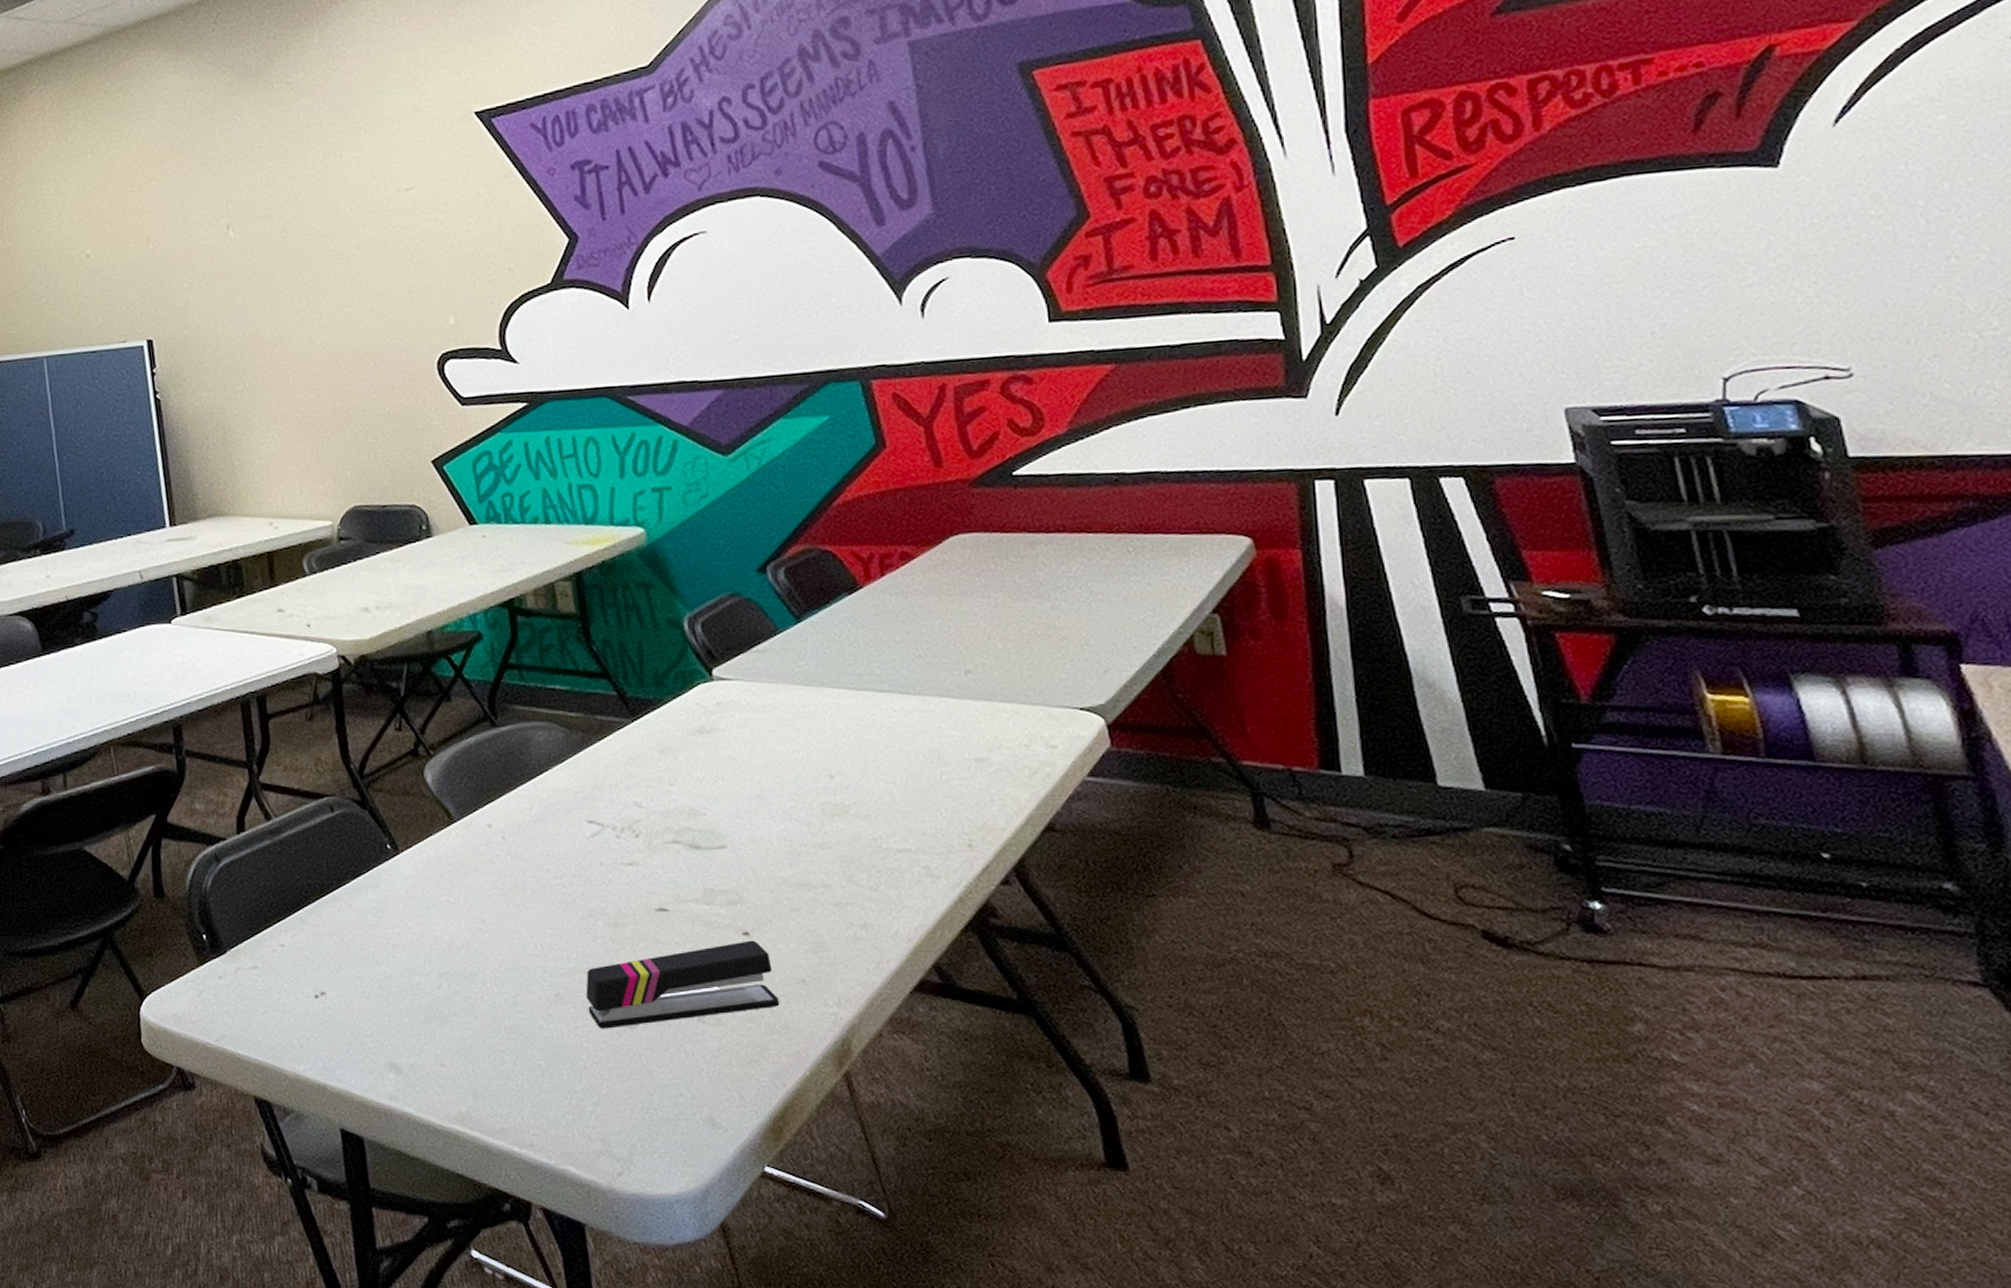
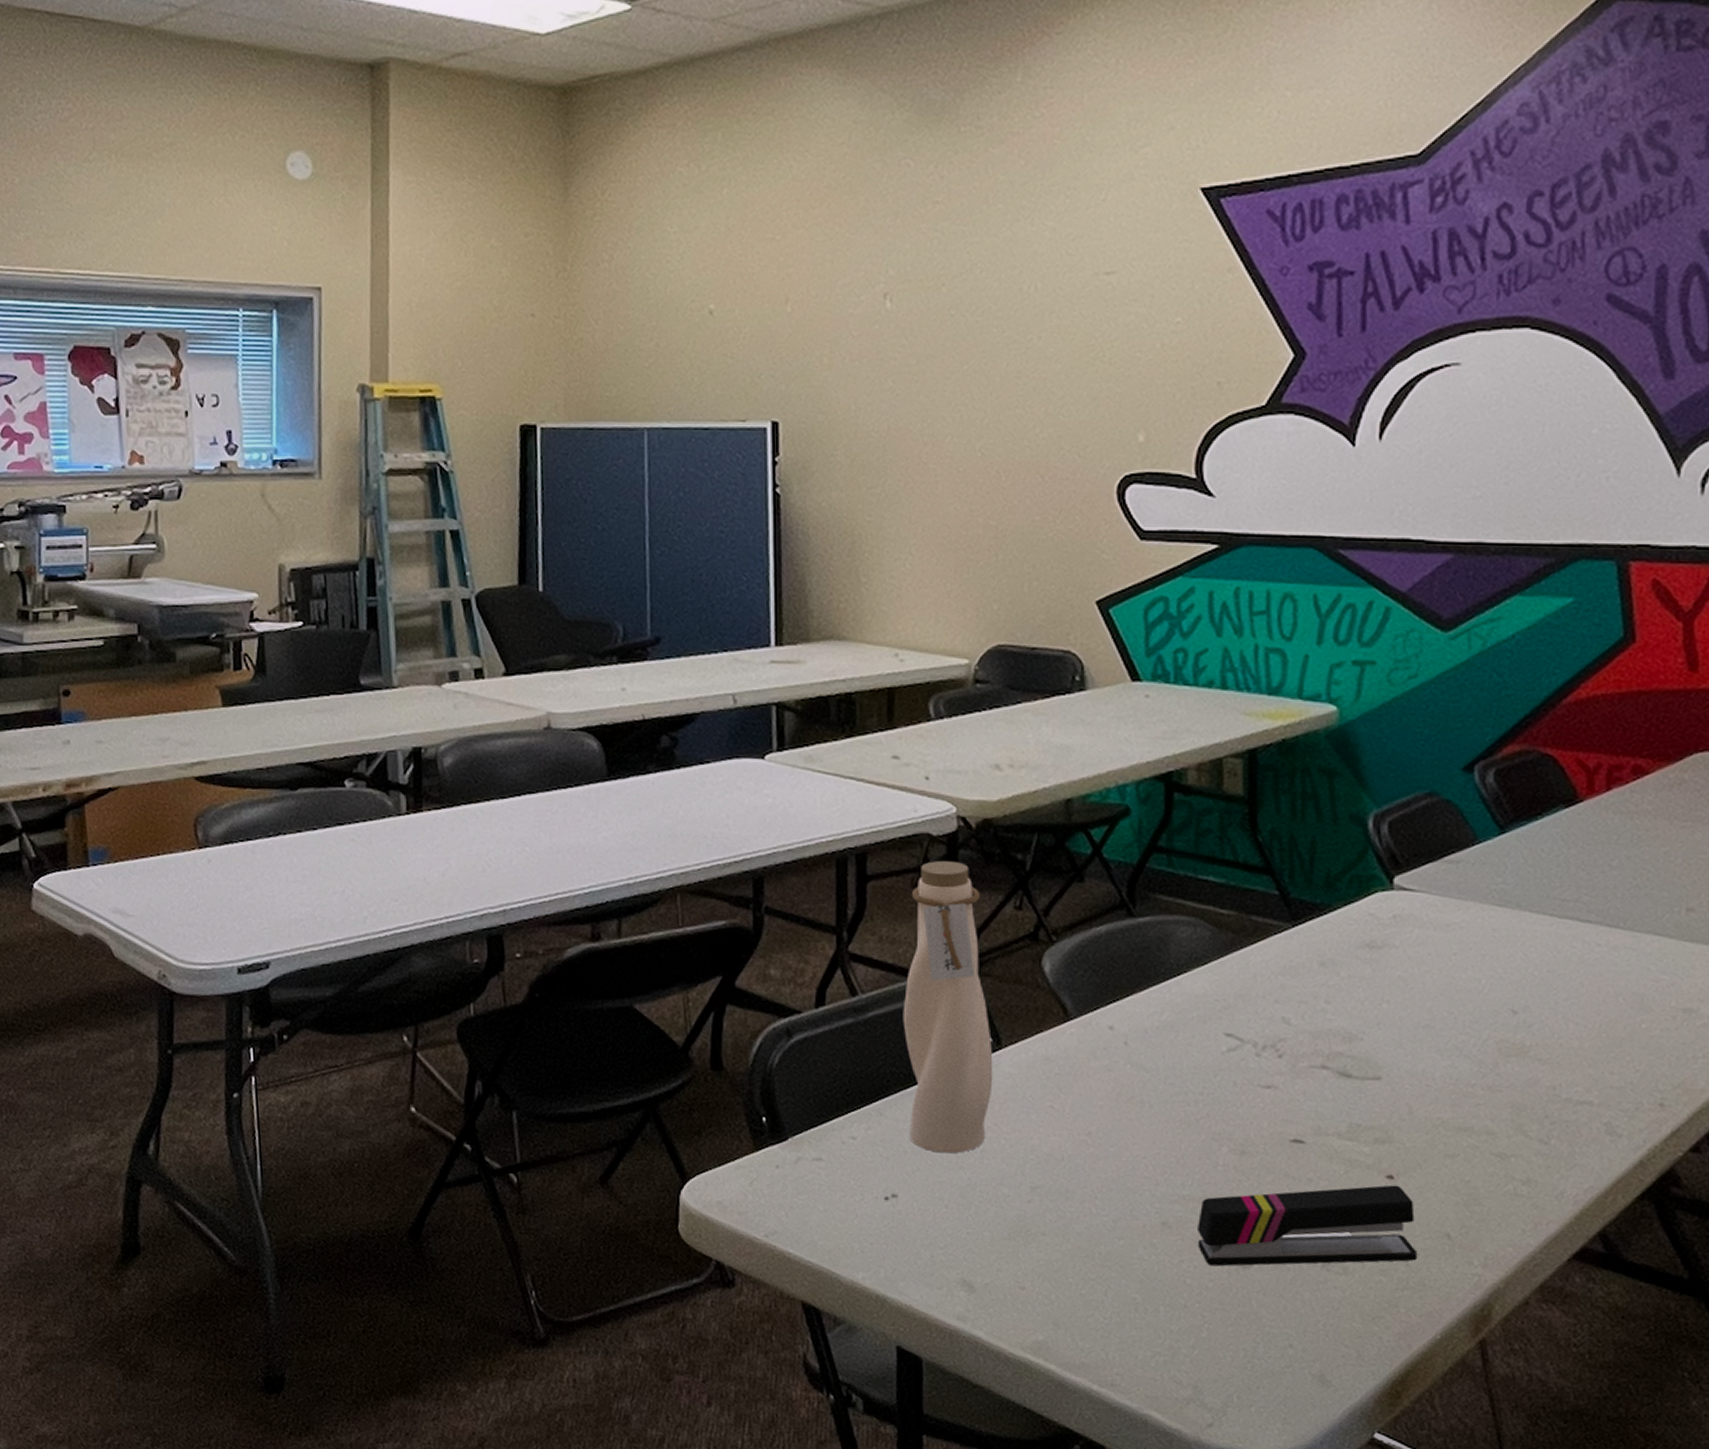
water bottle: none [306,694,396,951] -> present [902,860,993,1154]

